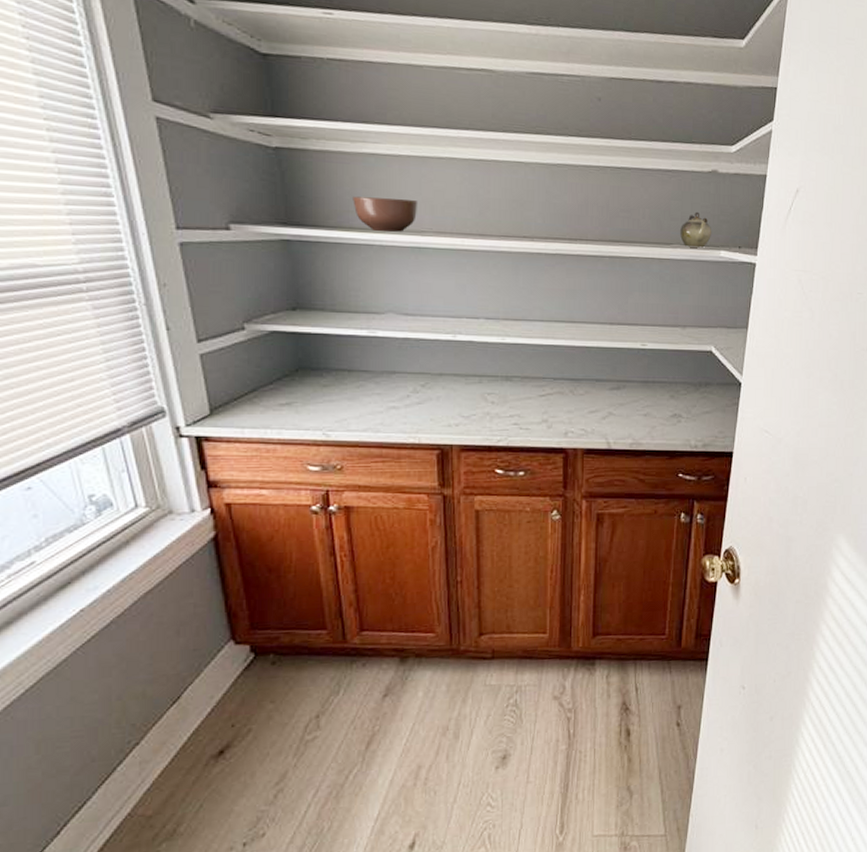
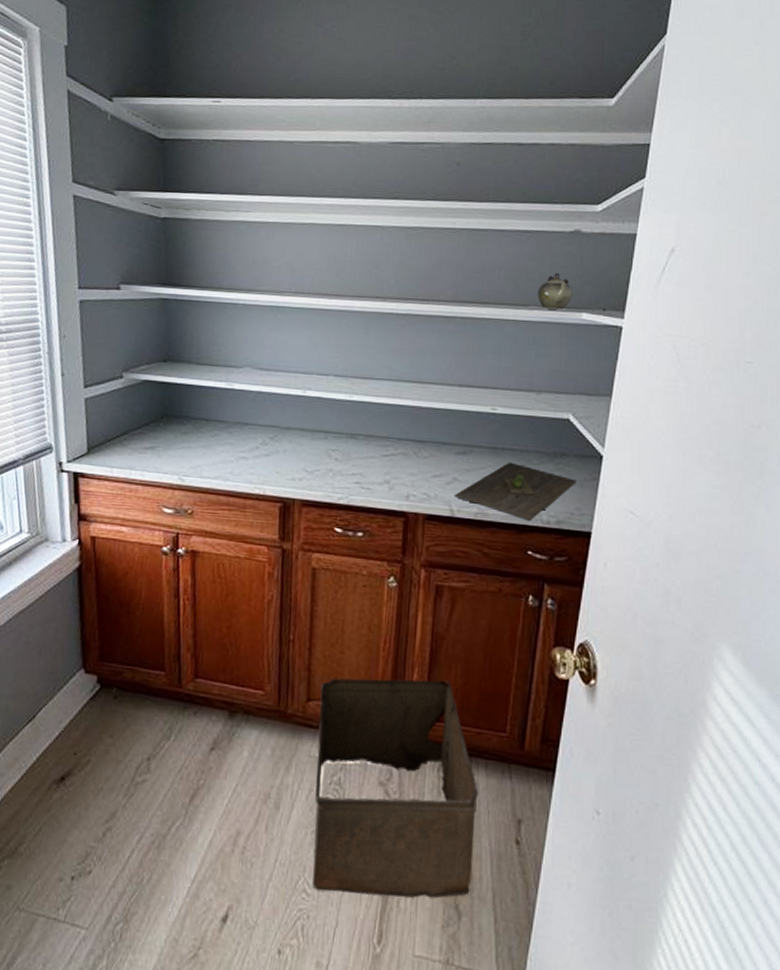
bowl: present [353,196,418,232] -> none [223,260,281,292]
storage bin: none [492,597,643,801] -> present [312,678,479,899]
cutting board: none [610,394,719,448] -> present [454,462,577,522]

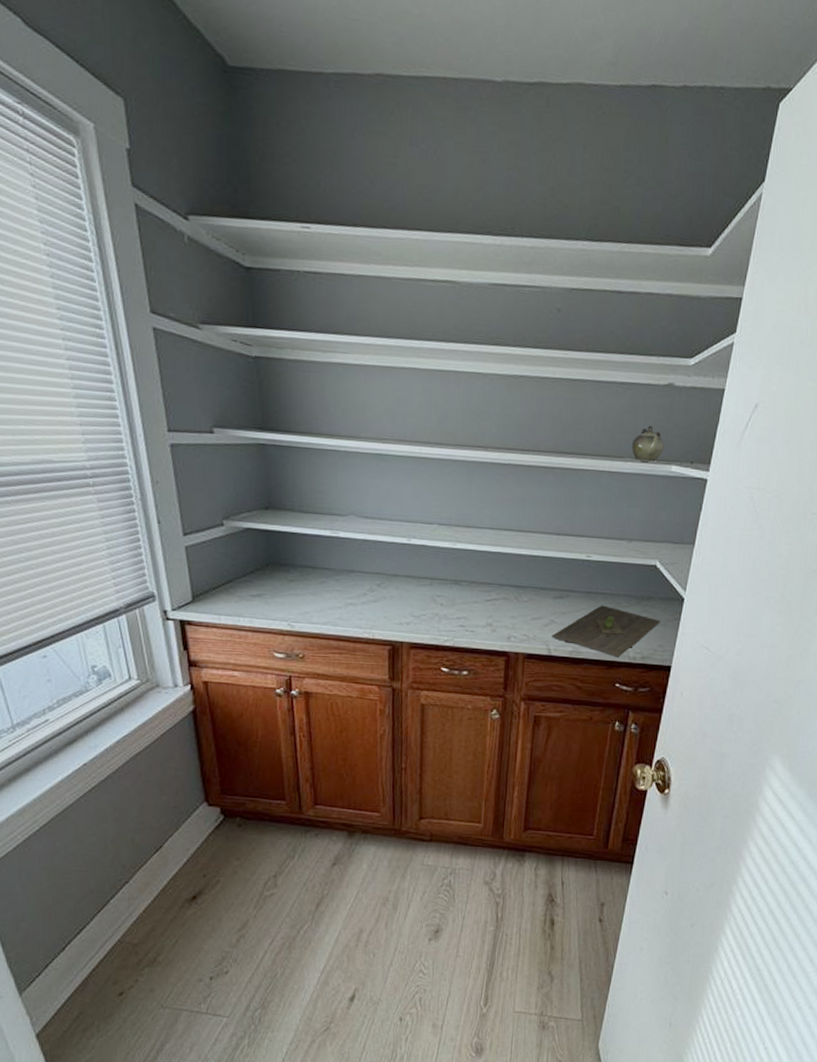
storage bin: present [312,678,479,899] -> none [428,795,569,970]

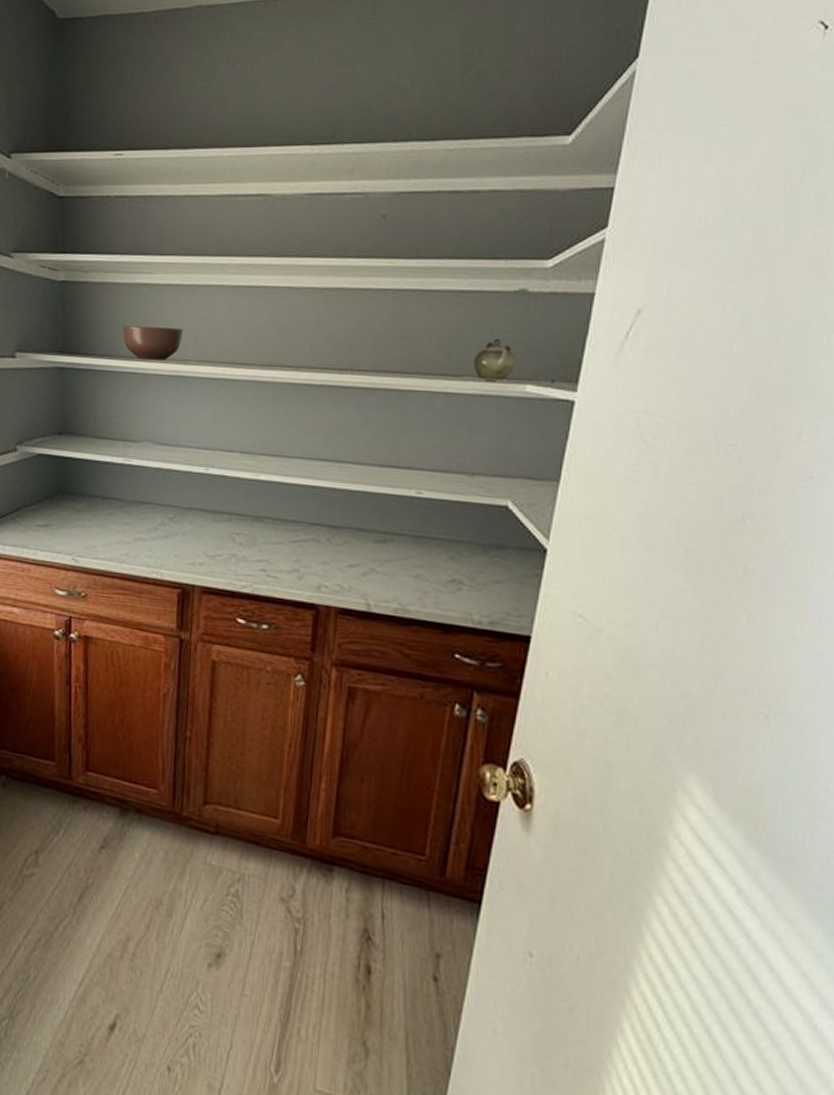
bowl: none [322,404,382,439] -> present [122,325,184,361]
cutting board: present [551,605,661,659] -> none [371,553,515,622]

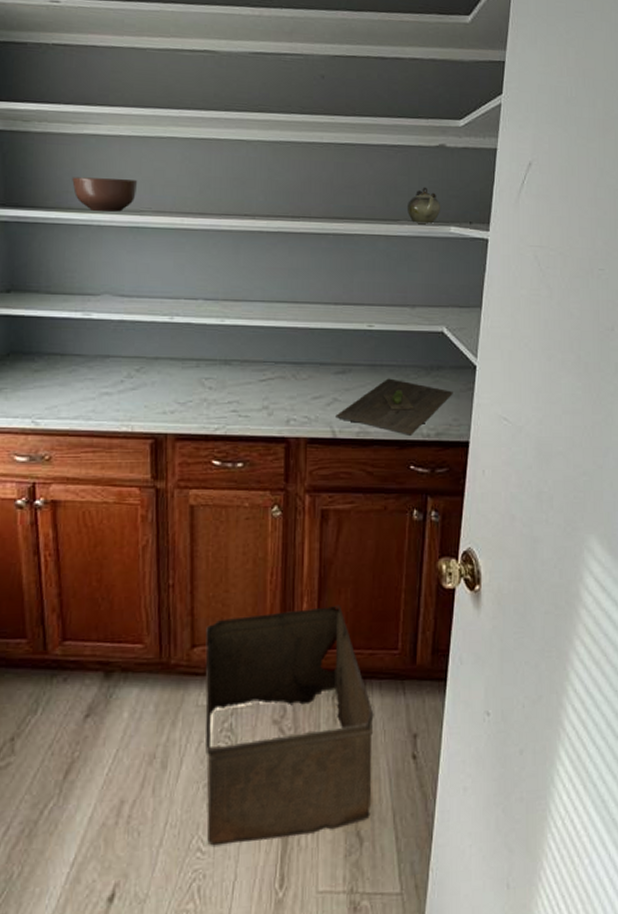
storage bin: none [205,781,392,1032] -> present [204,605,374,846]
cutting board: none [371,553,515,622] -> present [335,378,453,437]

